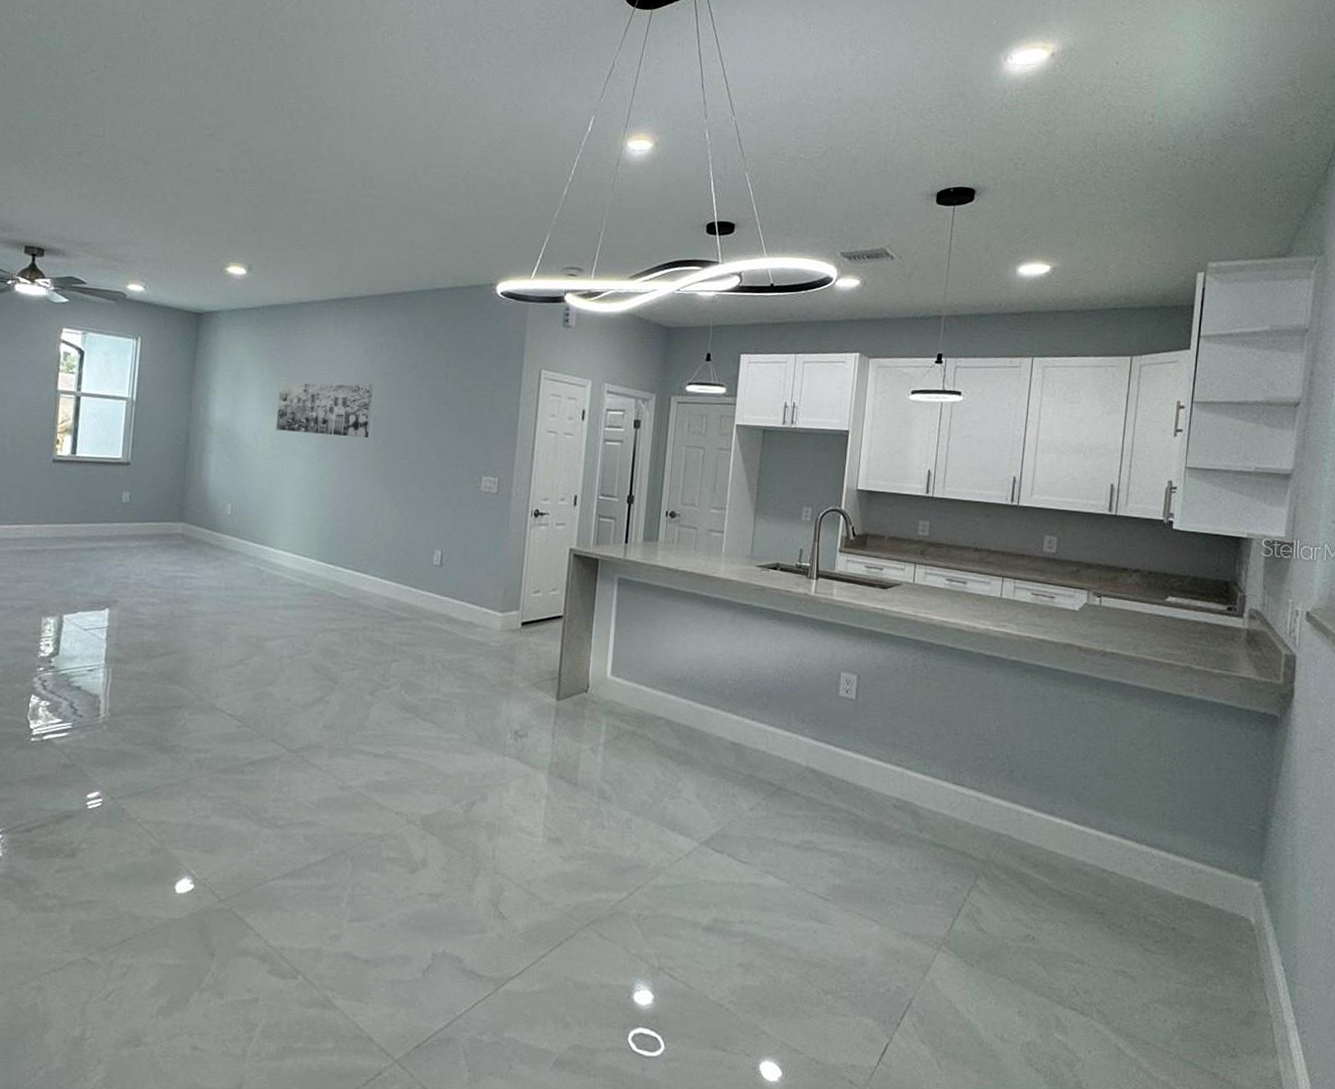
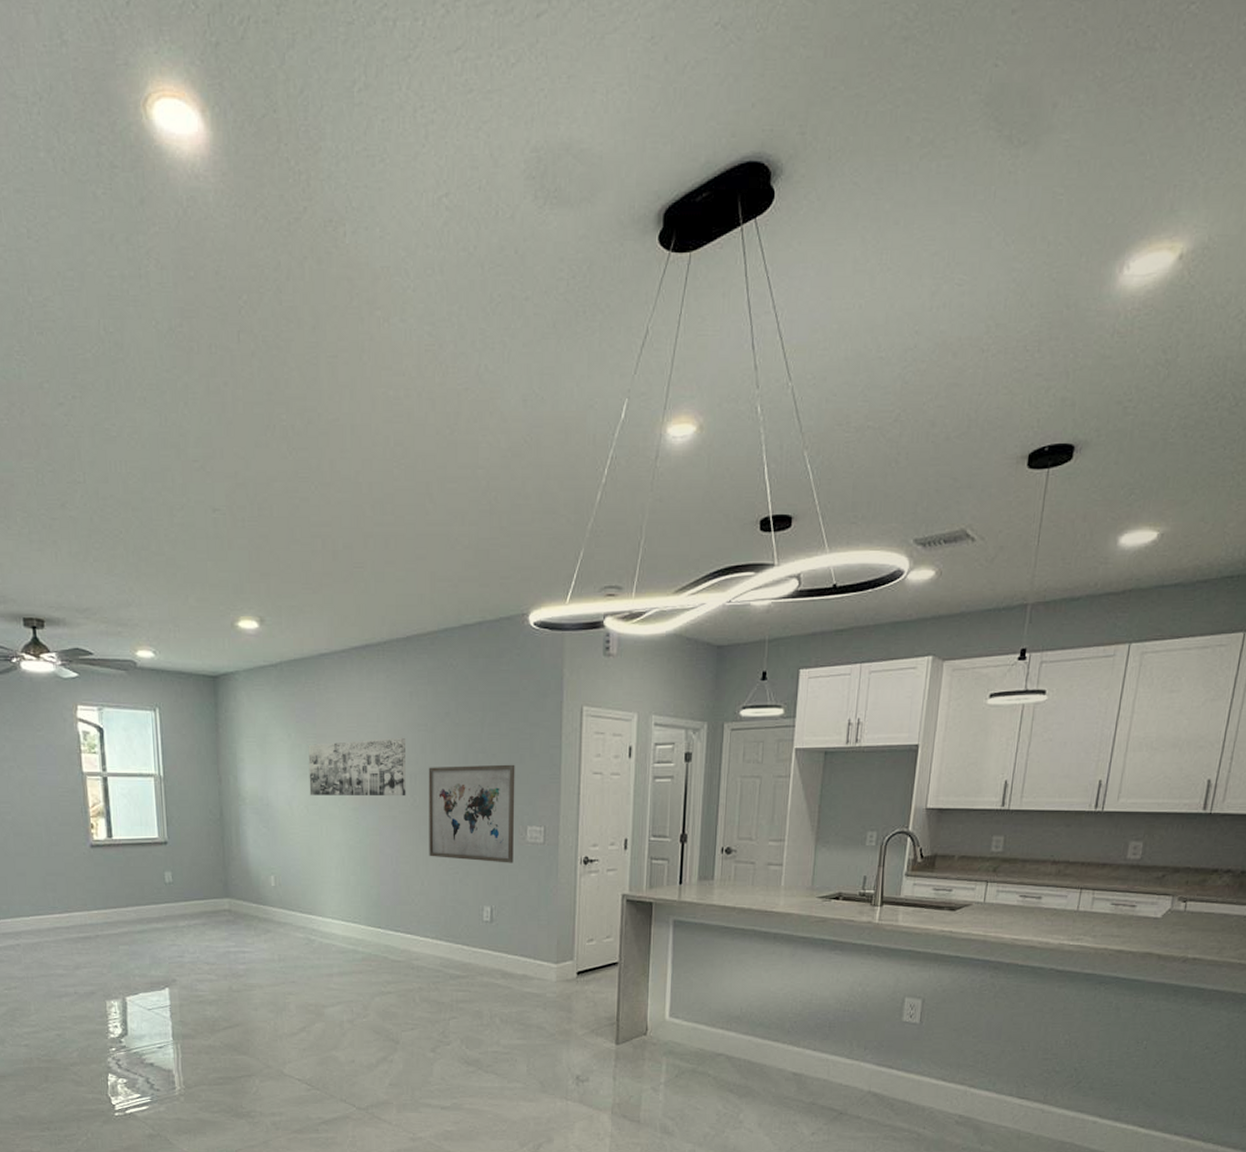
wall art: none [385,413,475,510] -> present [428,764,515,863]

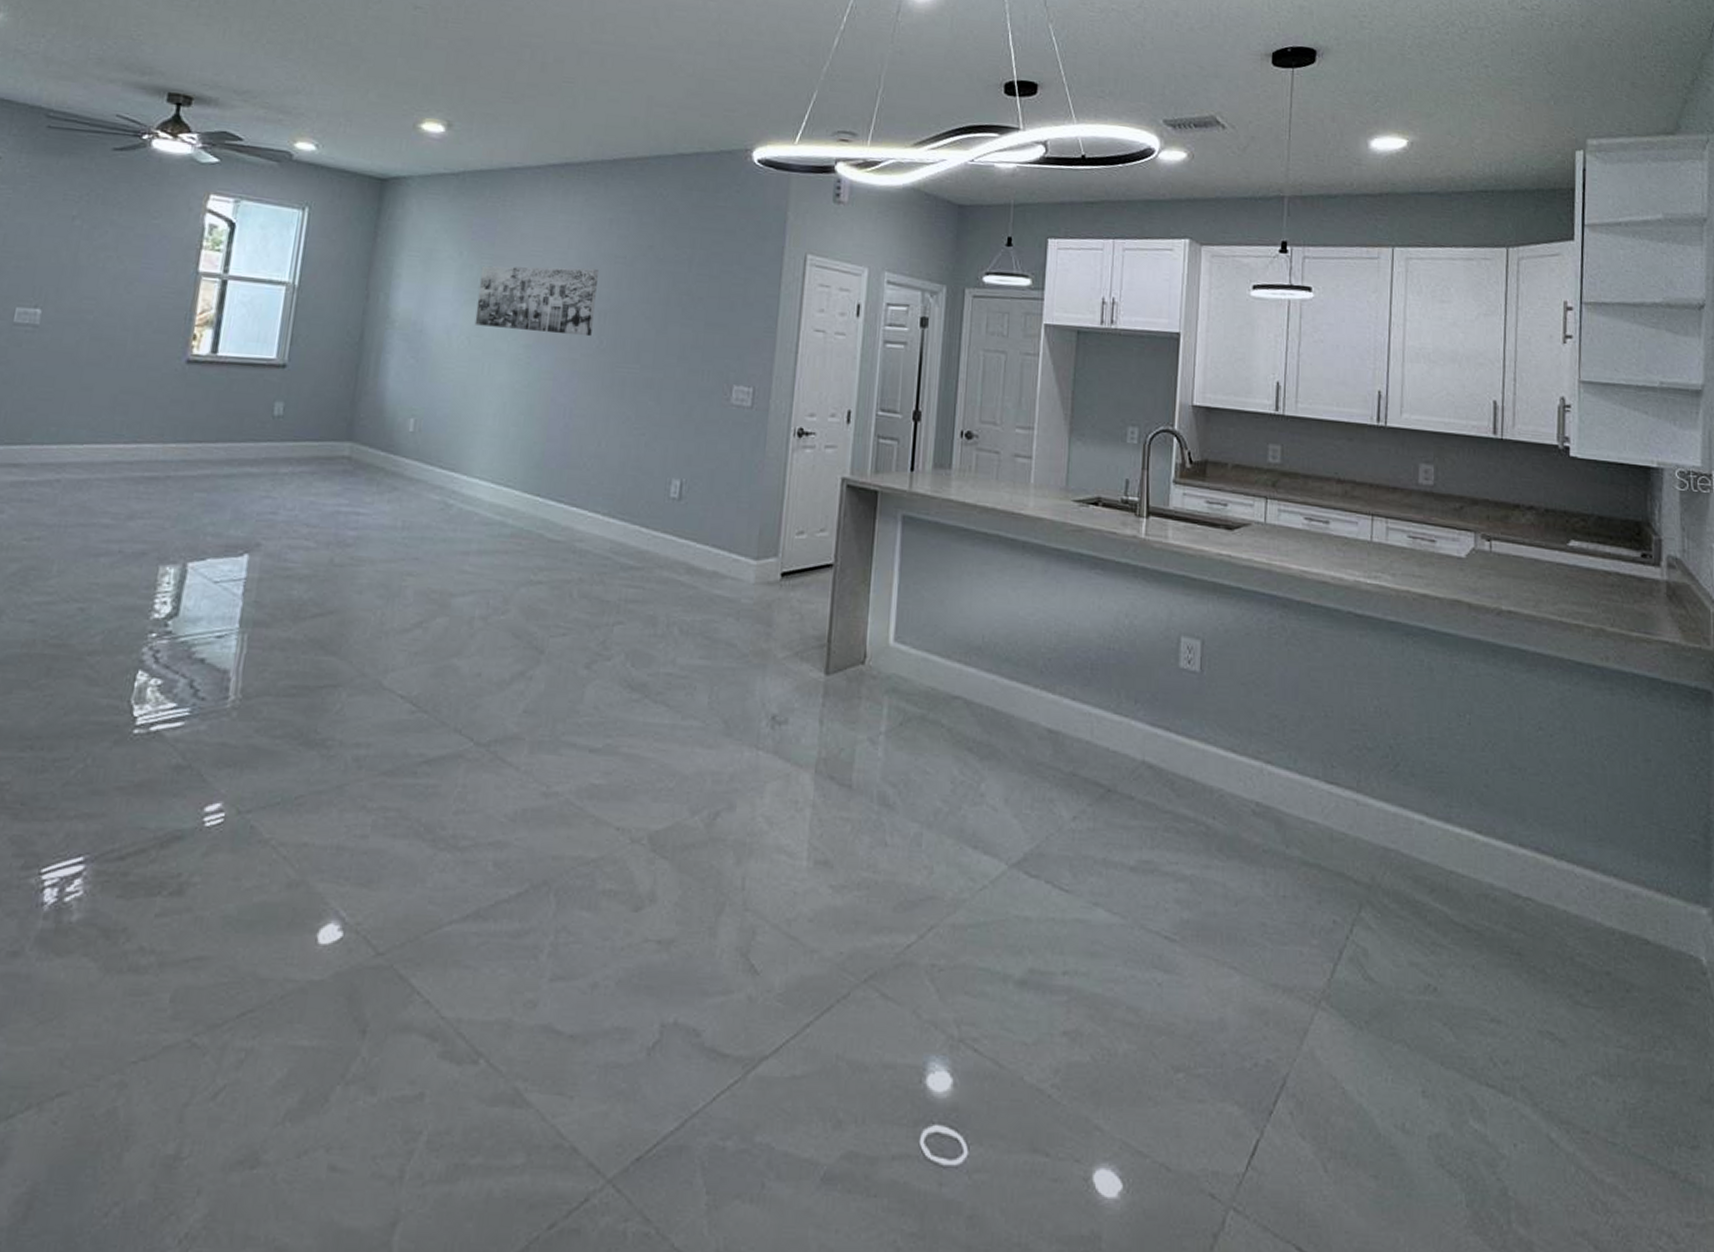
wall art: present [428,764,515,863] -> none [611,305,725,429]

